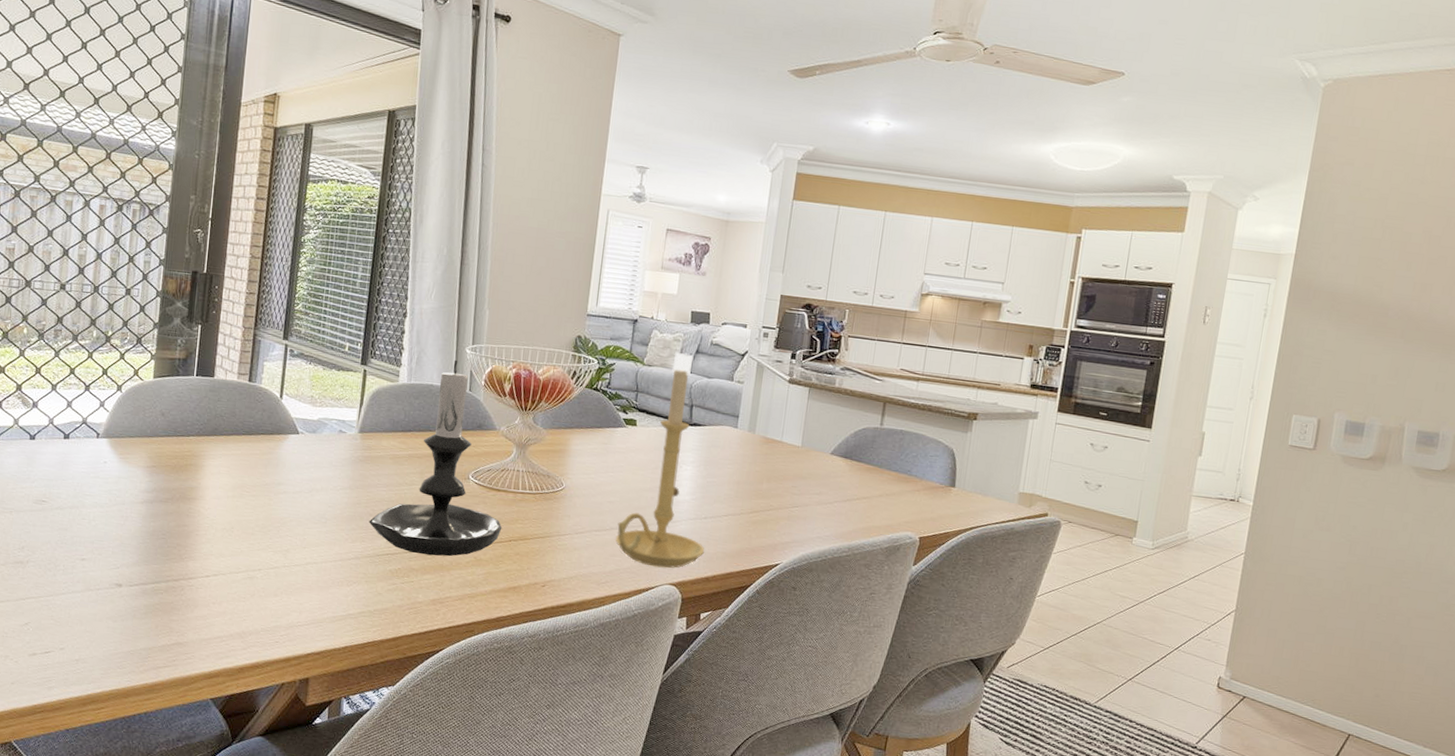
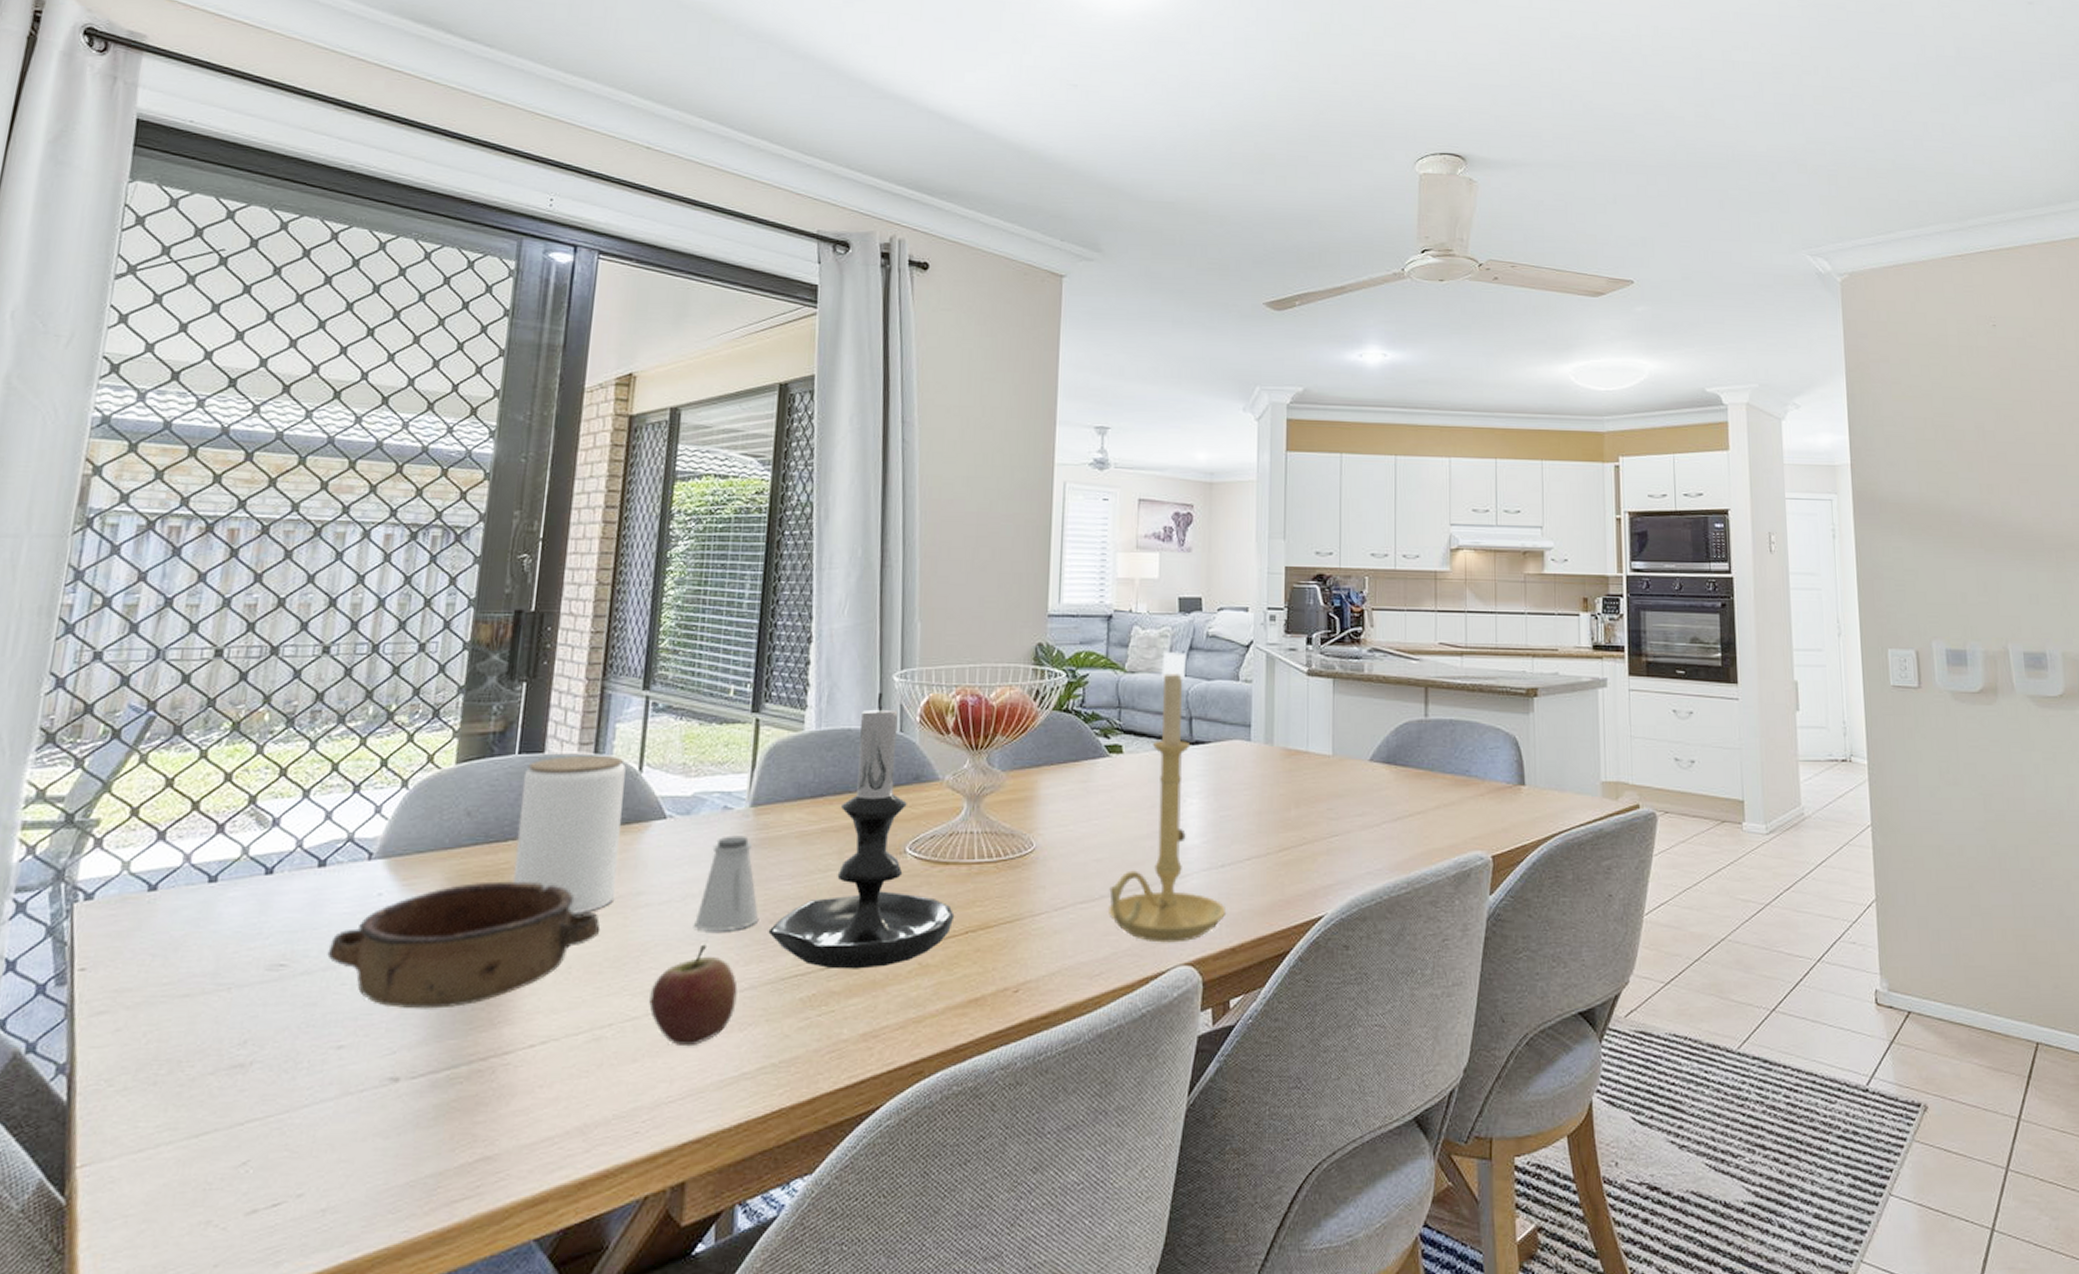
bowl: none [72,462,253,544] -> present [327,881,601,1009]
jar: none [193,381,271,493] -> present [512,755,626,915]
apple: none [286,524,347,592] -> present [649,944,738,1047]
saltshaker: none [318,451,363,518] -> present [694,835,759,932]

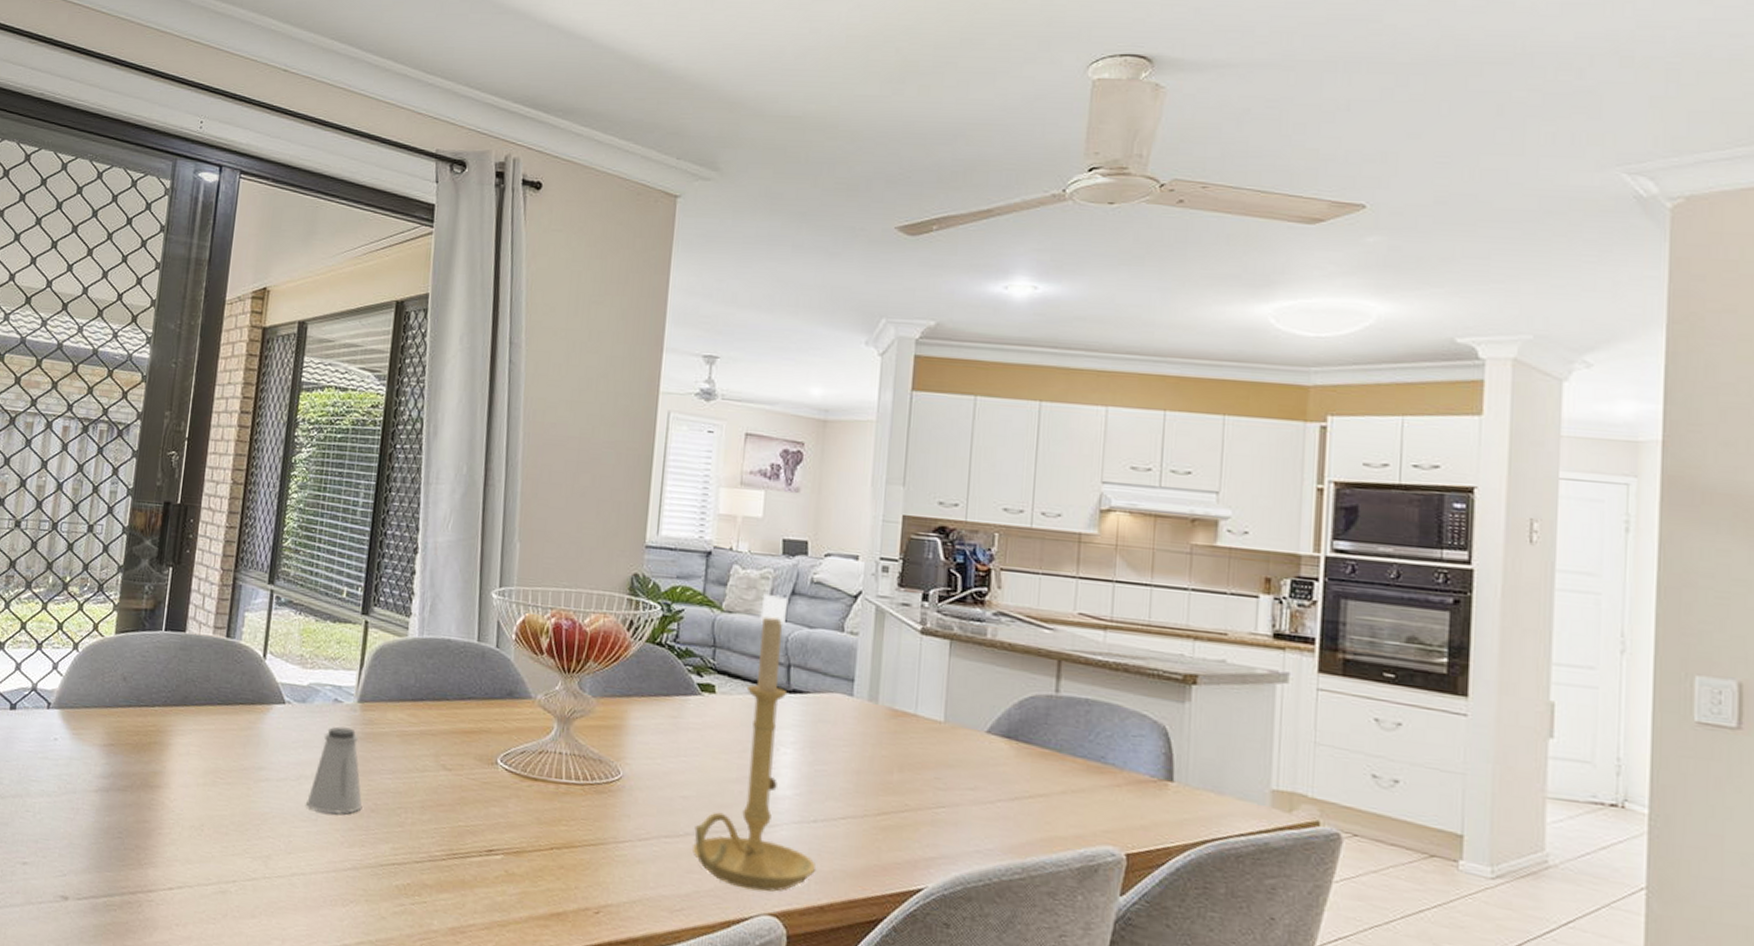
bowl: present [327,881,601,1009] -> none [16,739,228,845]
jar: present [512,755,626,915] -> none [158,637,252,779]
apple: present [649,944,738,1047] -> none [266,822,342,913]
candle holder: present [768,692,955,969] -> none [370,607,541,869]

